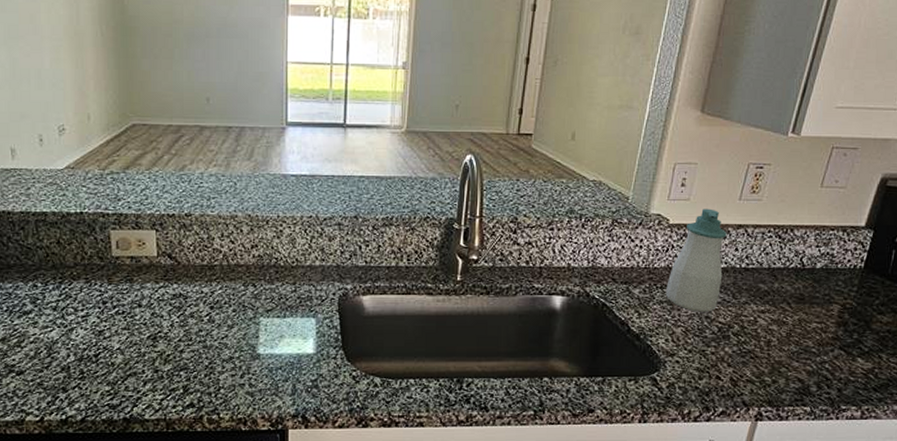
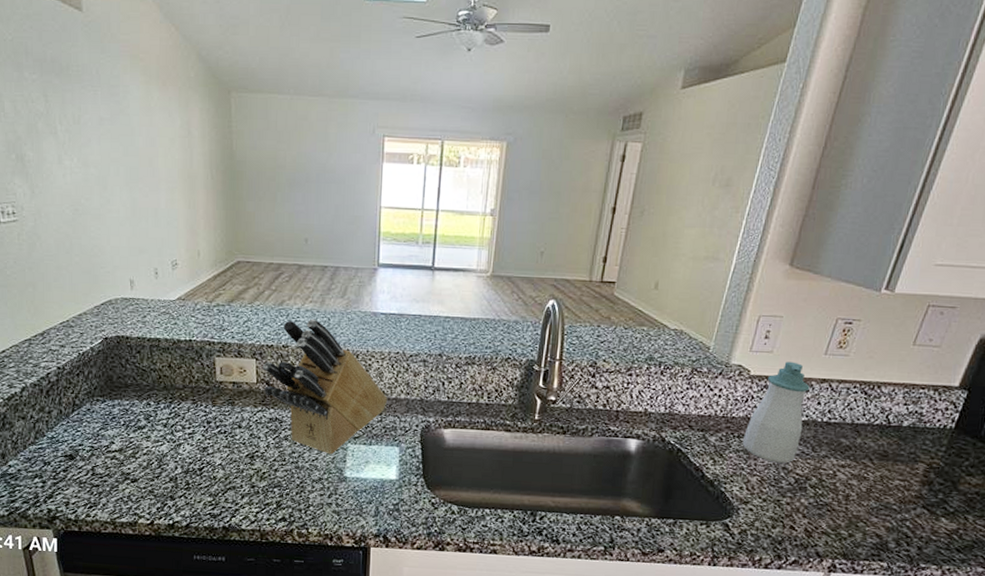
knife block: none [164,184,302,331] -> present [263,318,388,455]

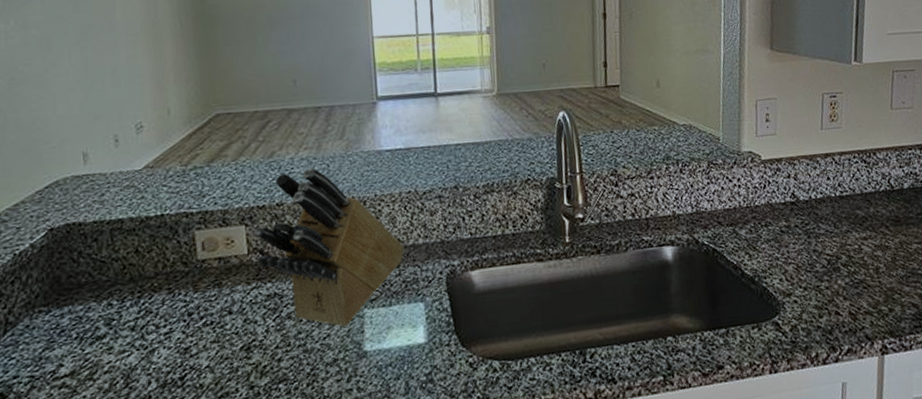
soap bottle: present [742,361,810,463] -> none [770,141,822,247]

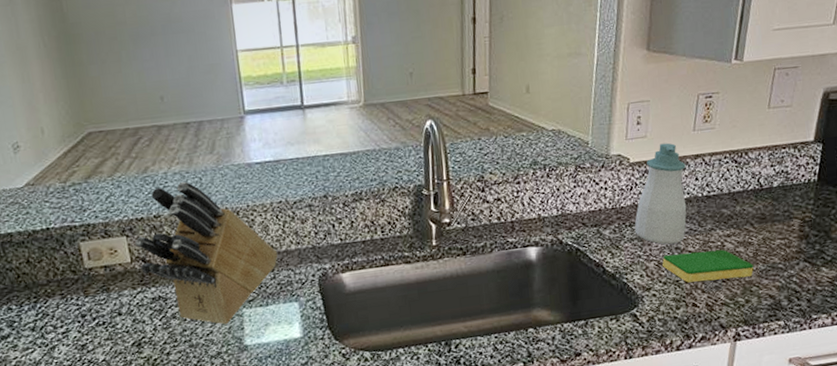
soap bottle: none [770,141,822,247] -> present [634,143,687,245]
dish sponge: none [801,253,894,289] -> present [662,249,753,283]

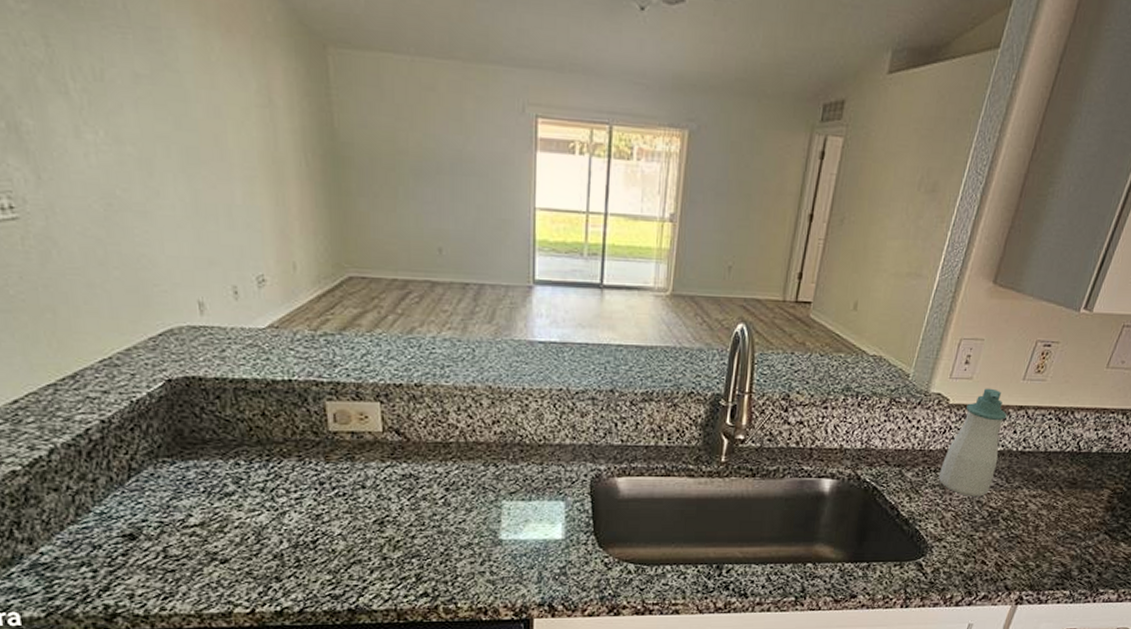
knife block: present [135,181,278,325] -> none [390,350,550,515]
dish sponge: present [662,249,753,283] -> none [960,507,1052,541]

